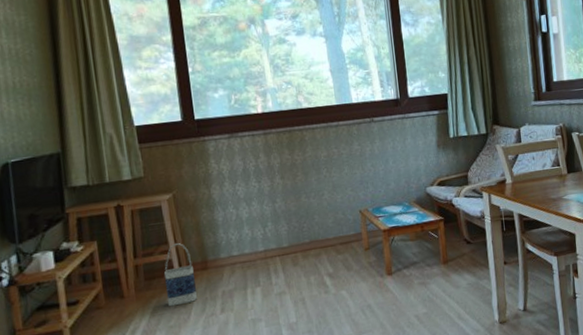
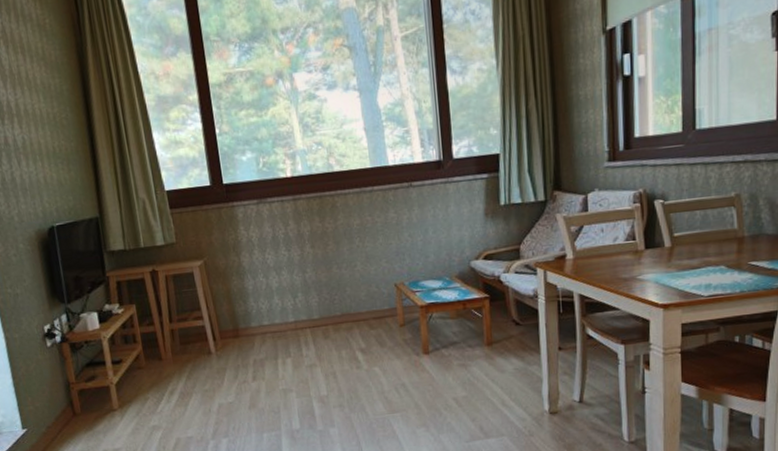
bag: present [164,243,198,307] -> none [198,310,230,372]

